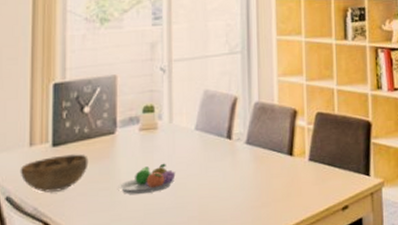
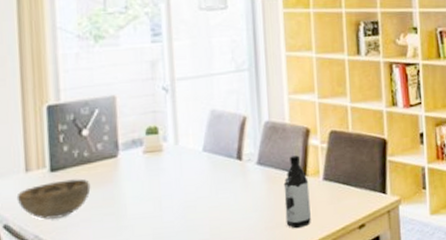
fruit bowl: present [118,163,176,194] -> none [124,186,185,219]
water bottle: none [270,136,296,209] -> present [283,155,311,229]

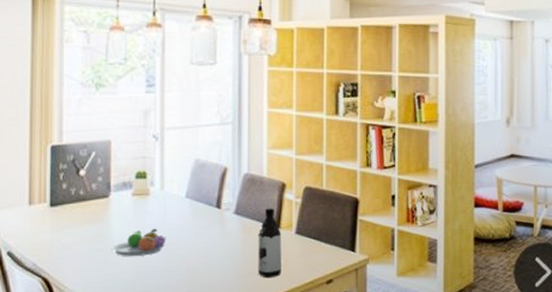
decorative bowl: present [16,179,91,220] -> none [20,215,84,251]
fruit bowl: none [124,186,185,219] -> present [112,228,166,256]

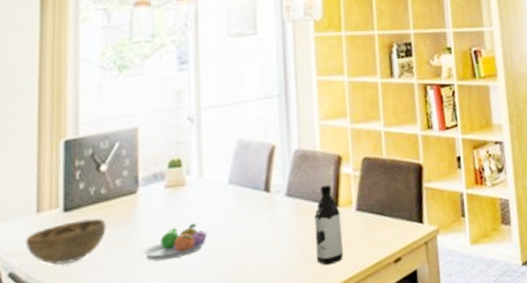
decorative bowl: none [20,215,84,251] -> present [25,218,106,265]

